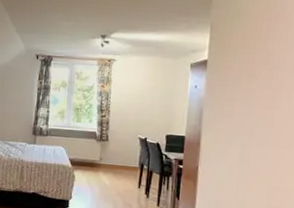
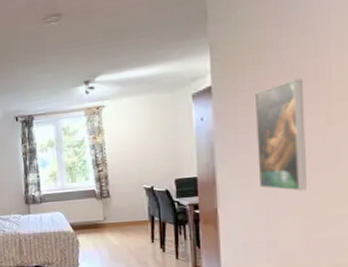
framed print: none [235,67,282,164] -> present [254,78,307,192]

